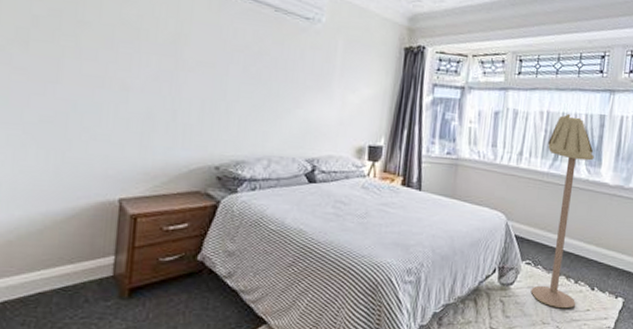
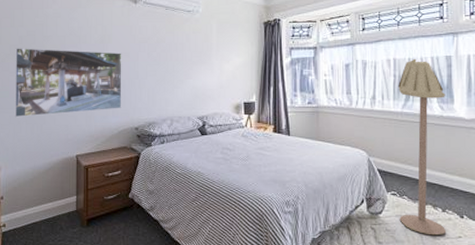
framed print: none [16,32,204,139] -> present [14,48,122,118]

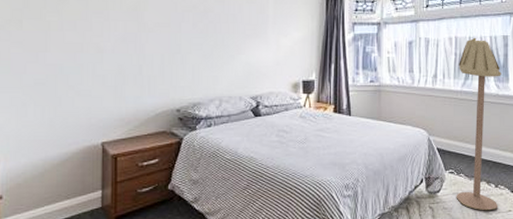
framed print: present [14,48,122,118] -> none [18,13,161,99]

